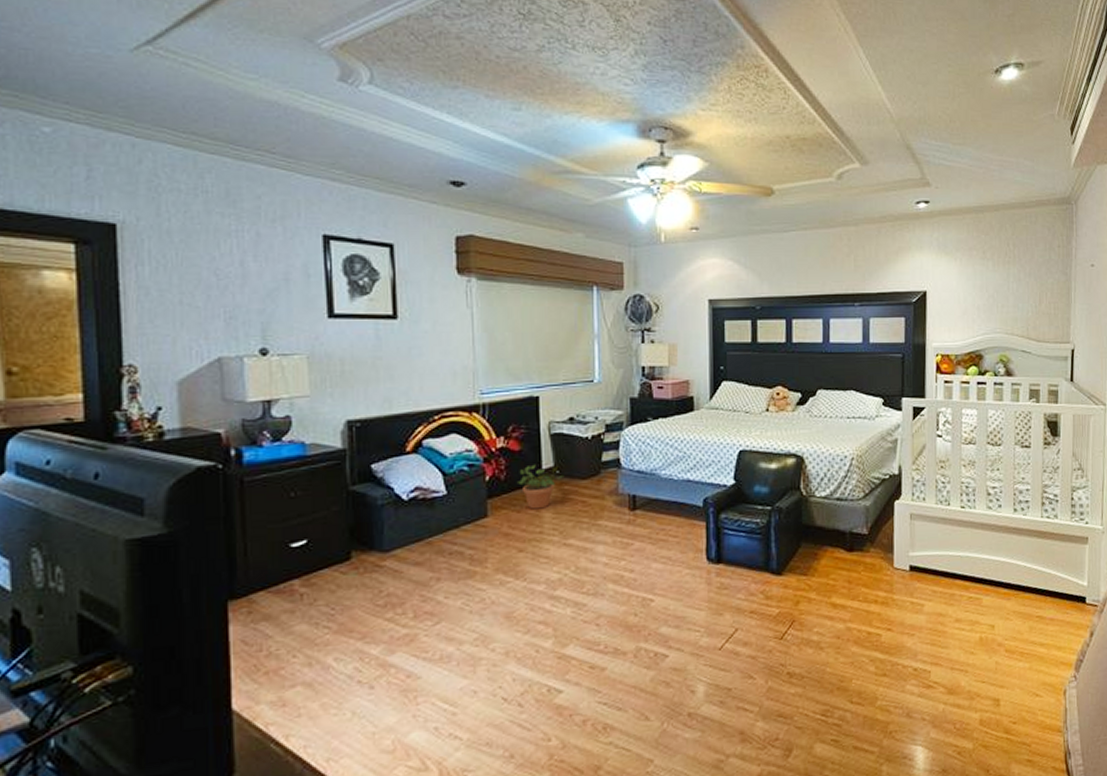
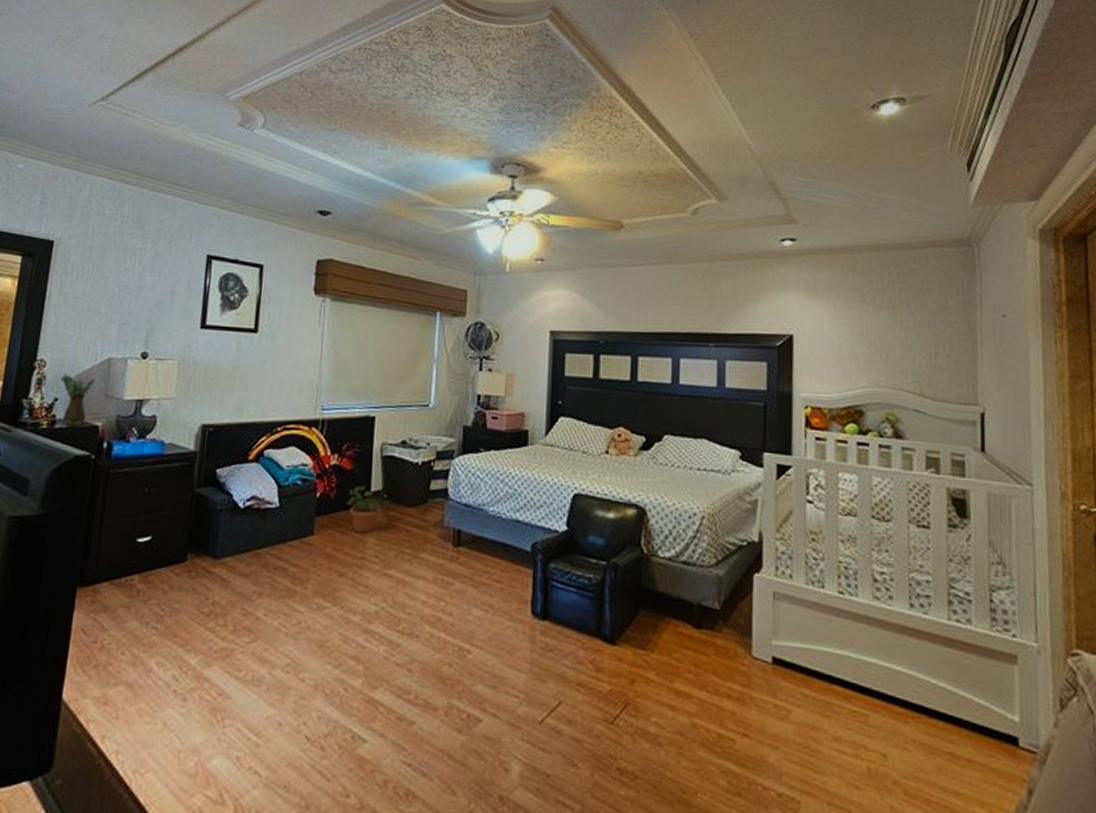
vase: none [161,378,205,438] -> present [61,373,94,428]

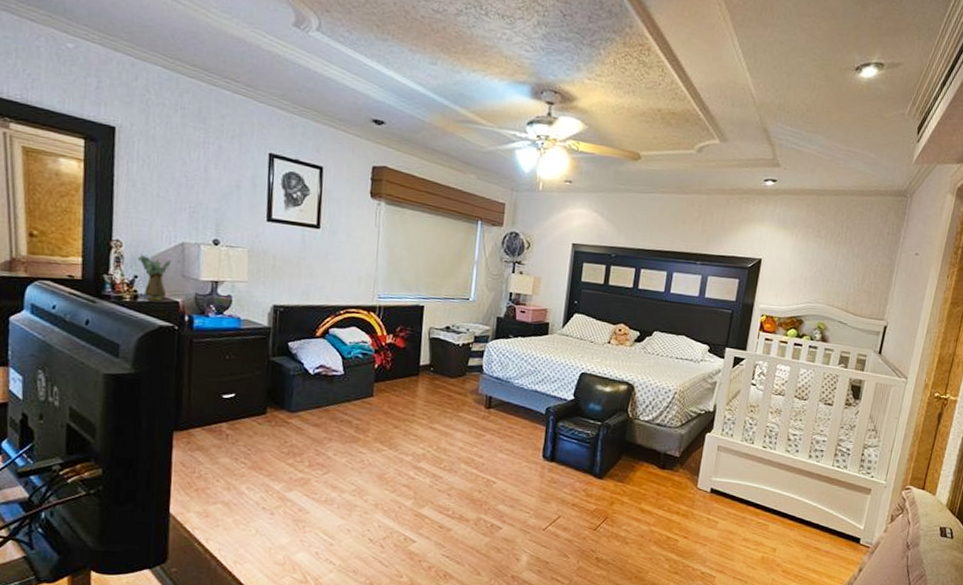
potted plant: present [344,485,392,533] -> none [398,360,437,397]

